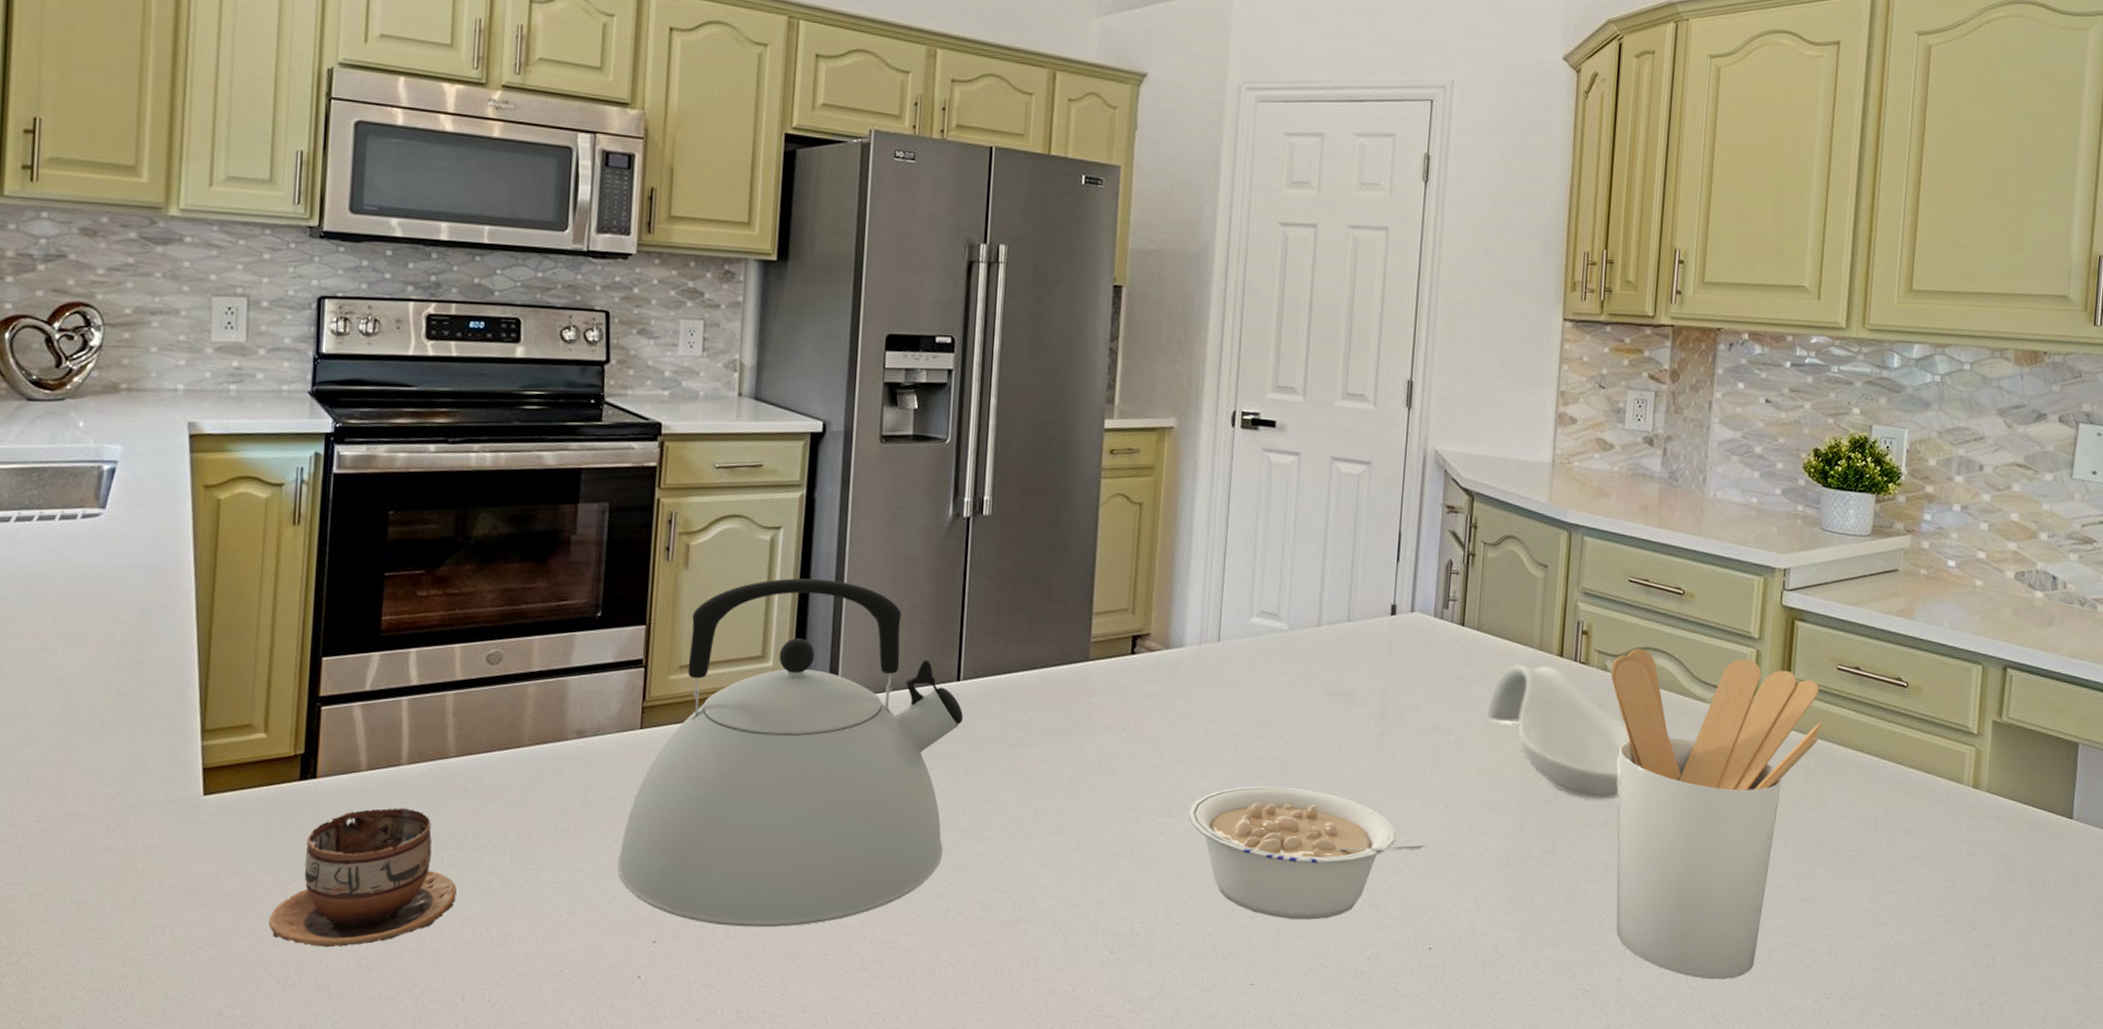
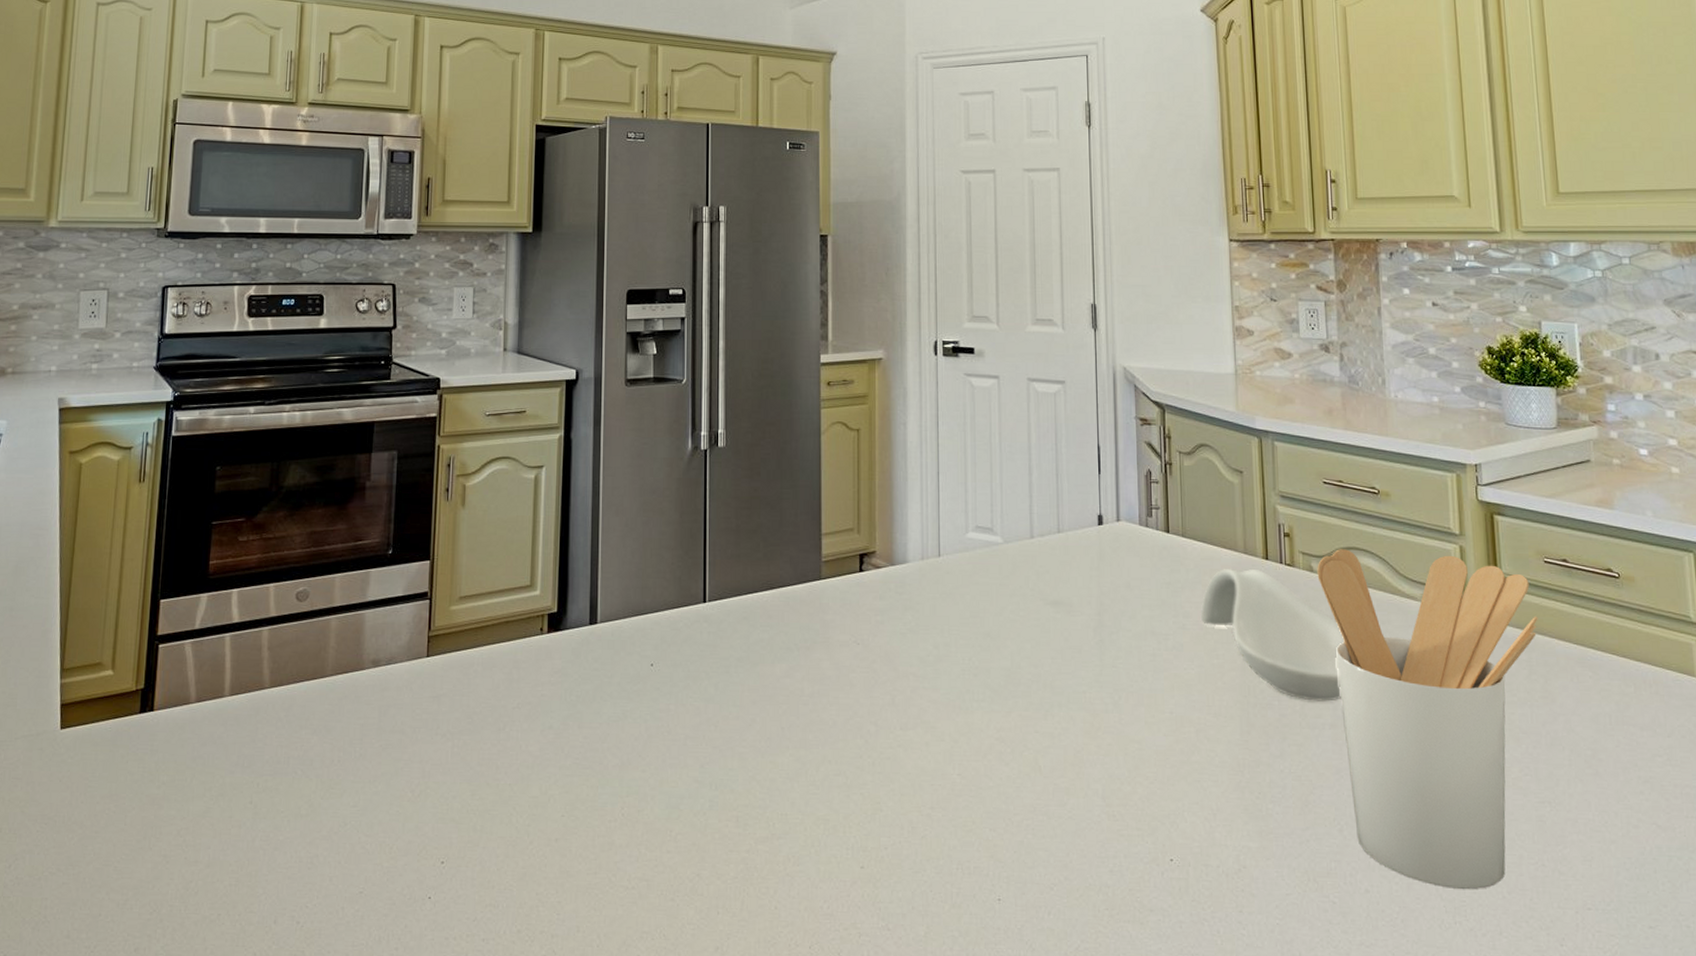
cup: present [268,808,457,948] -> none [111,737,270,872]
kettle: present [617,578,964,928] -> none [409,511,711,847]
legume: present [1188,786,1426,920] -> none [924,696,1156,832]

